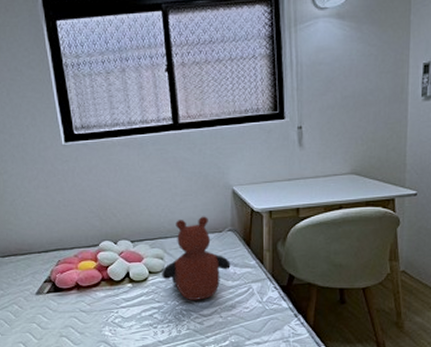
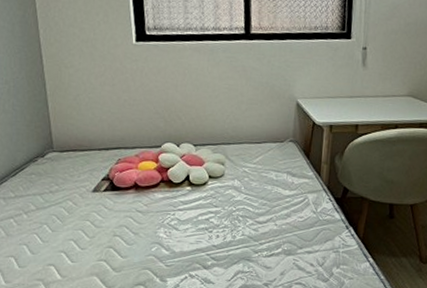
teddy bear: present [162,216,231,300] -> none [221,125,289,207]

